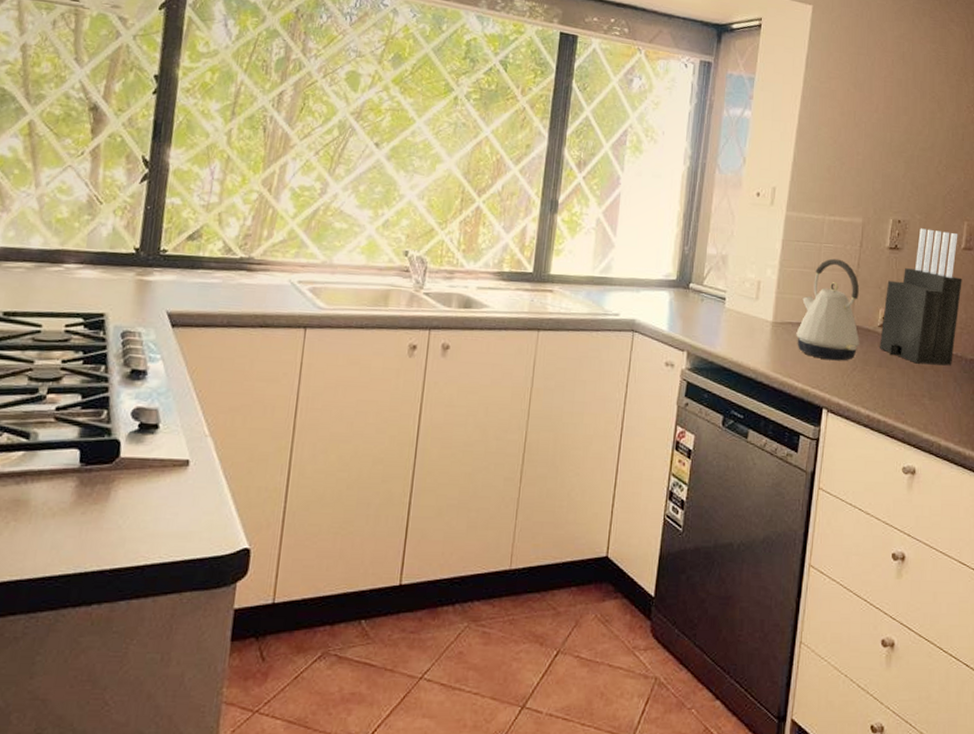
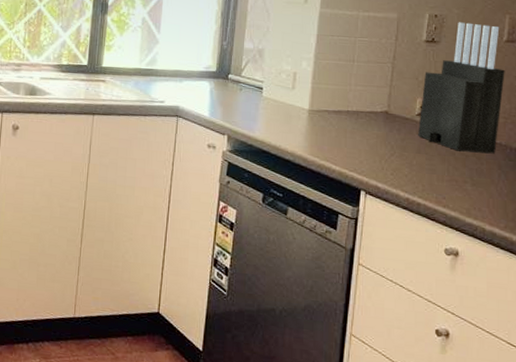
kettle: present [796,258,860,361] -> none [332,51,397,147]

